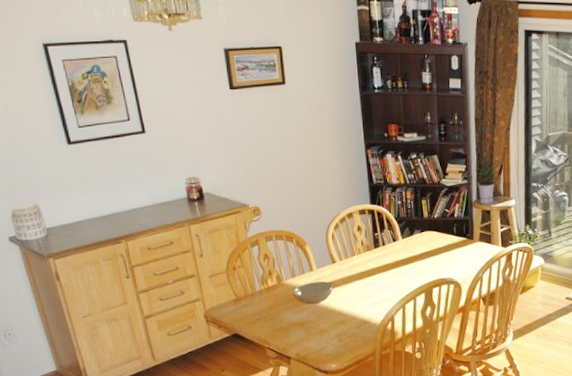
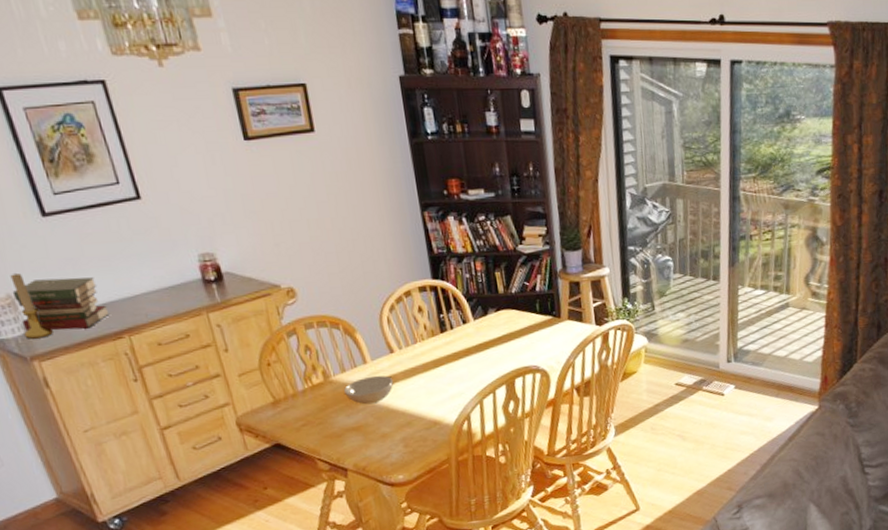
candle holder: none [38,187,67,241] -> present [10,272,53,339]
books: none [38,193,112,235] -> present [12,277,110,331]

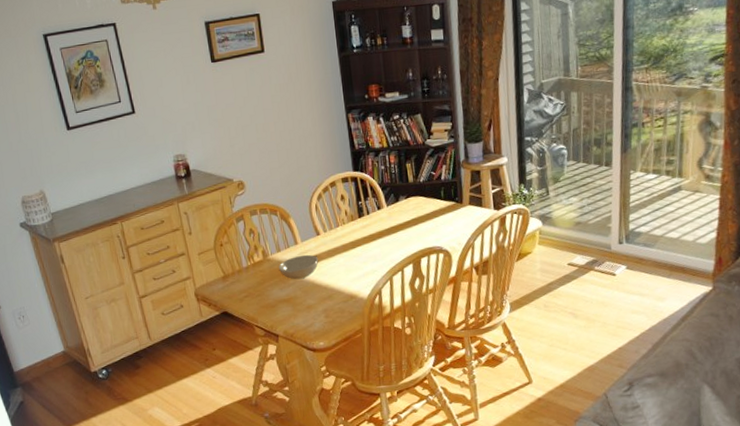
candle holder: present [10,272,53,339] -> none [43,173,69,225]
books: present [12,277,110,331] -> none [44,176,109,218]

